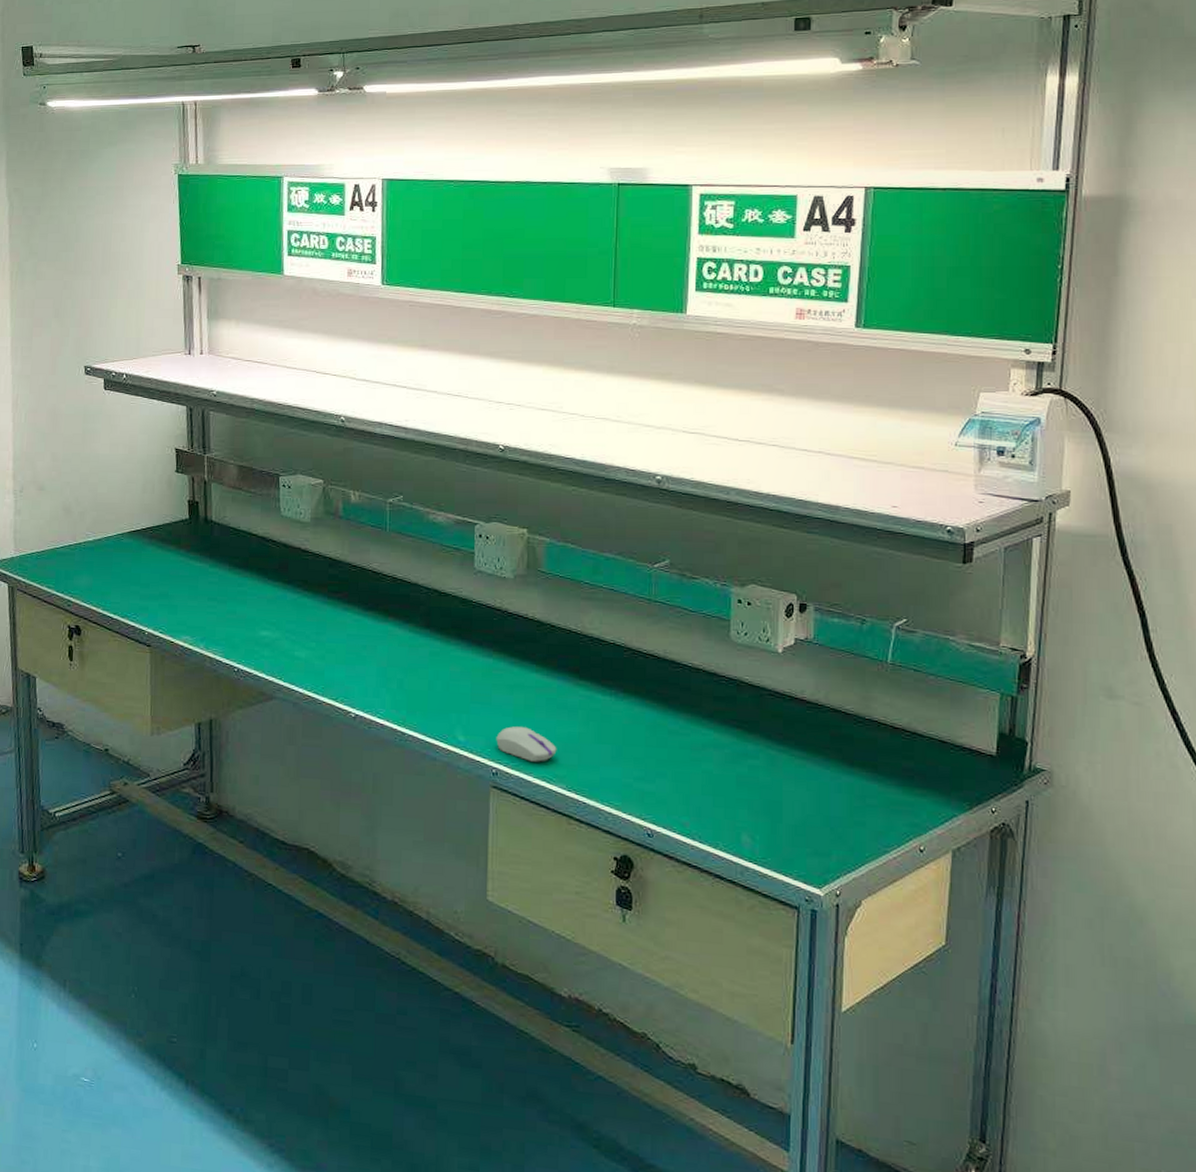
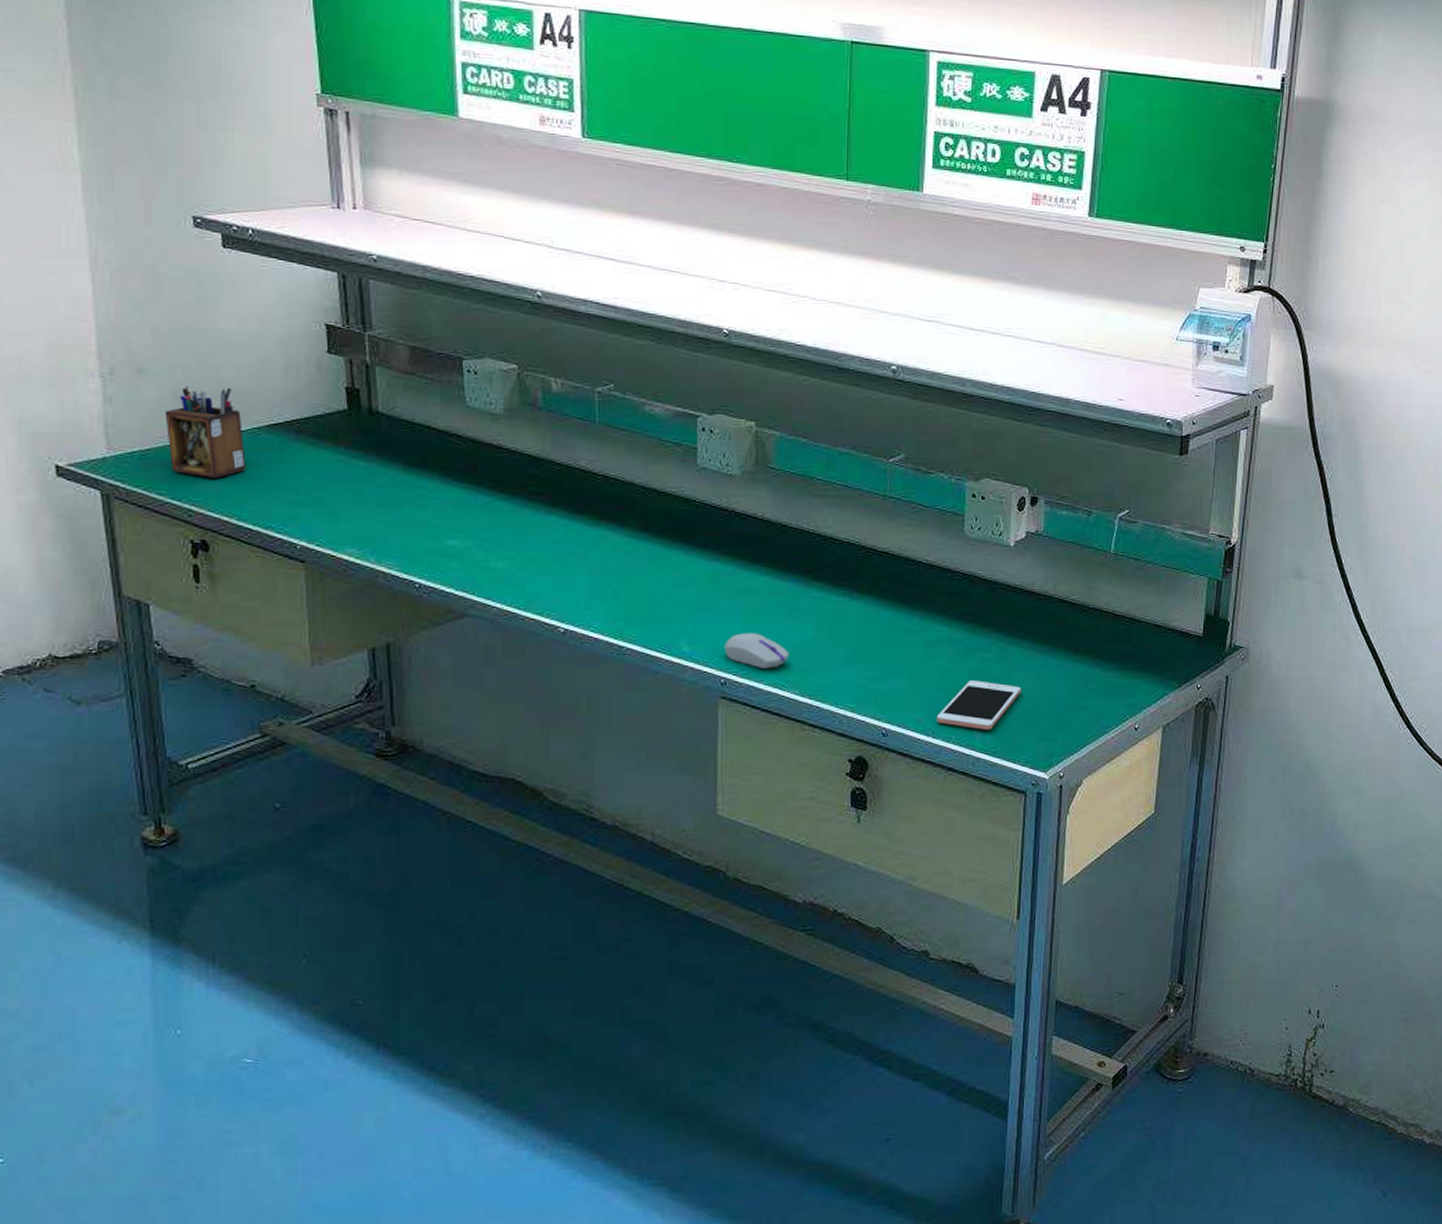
desk organizer: none [56,500,112,575] -> present [165,386,246,478]
cell phone: none [702,787,793,839] -> present [936,680,1022,730]

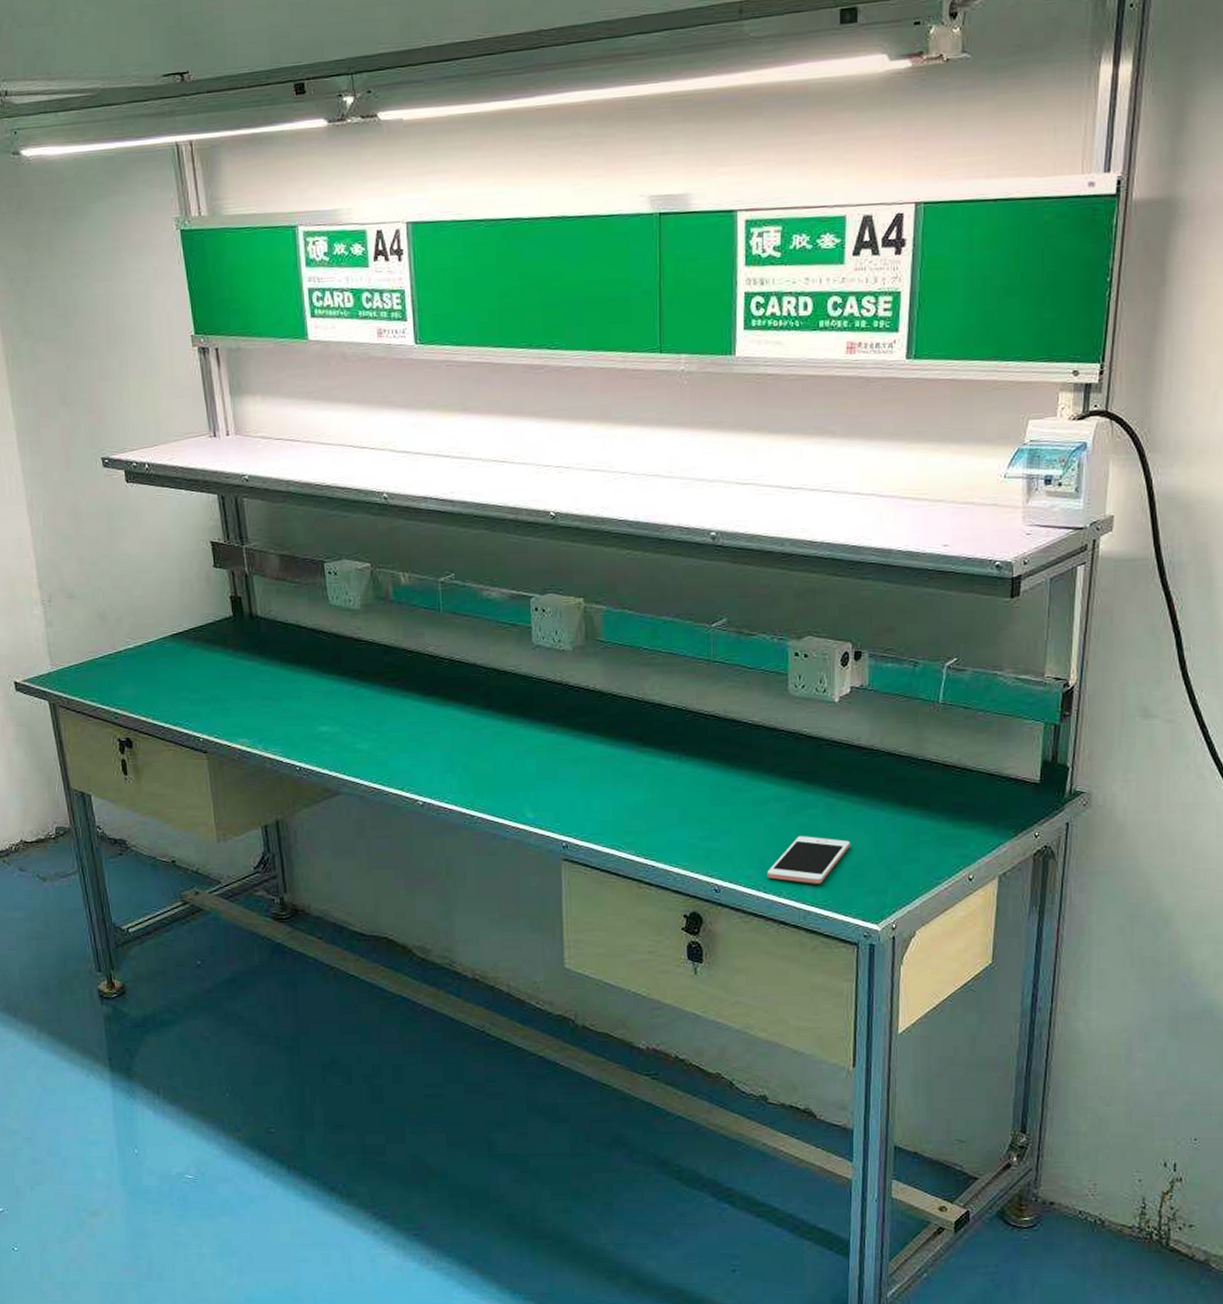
desk organizer: present [165,386,246,478] -> none [91,604,156,684]
computer mouse: present [724,633,790,669] -> none [564,798,625,832]

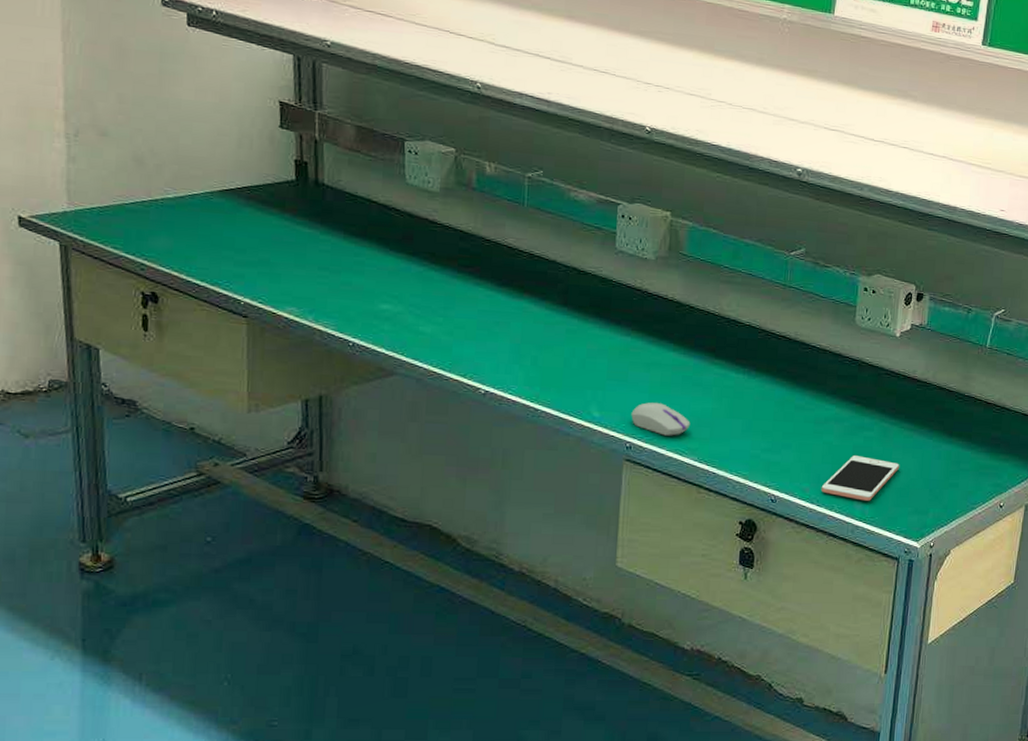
computer mouse: none [564,798,625,832] -> present [631,402,691,436]

